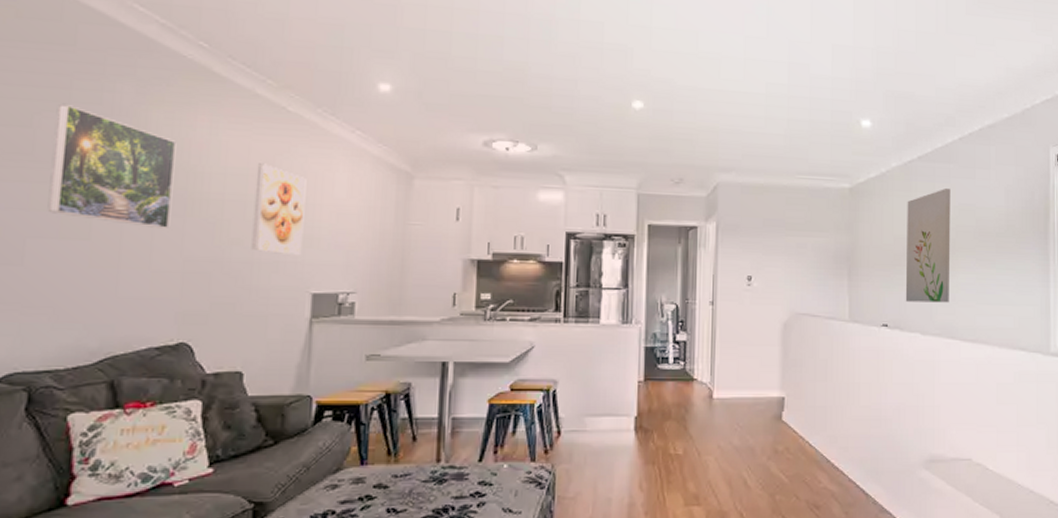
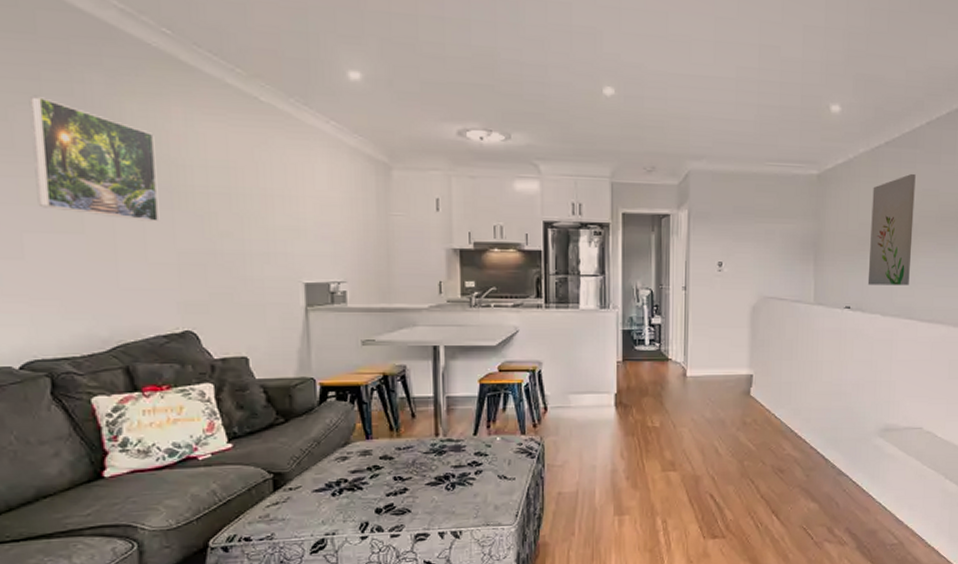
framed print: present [251,163,307,256] -> none [238,155,290,248]

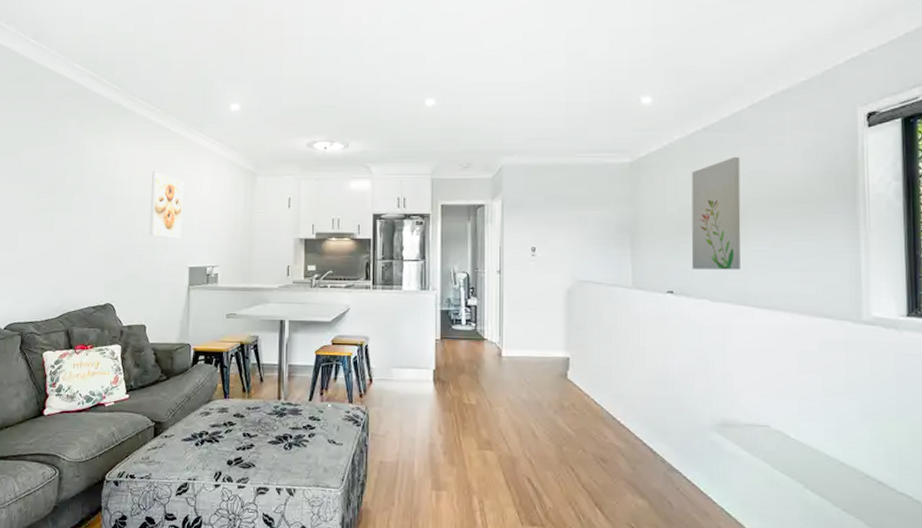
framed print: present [31,97,160,221] -> none [29,139,102,221]
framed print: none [238,155,290,248] -> present [149,171,184,239]

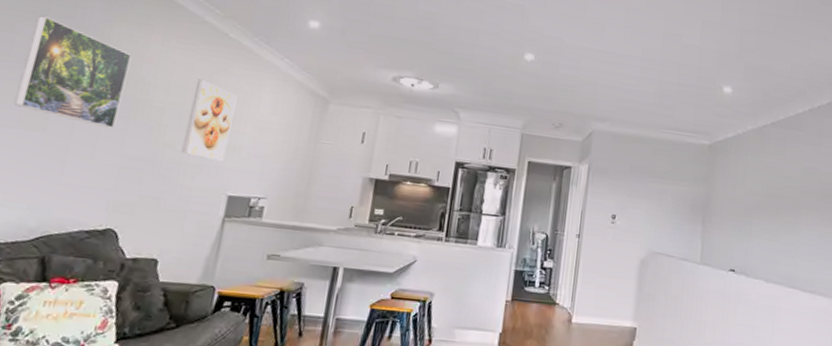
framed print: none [29,139,102,221] -> present [13,16,132,128]
wall art: present [691,156,741,270] -> none [752,152,799,255]

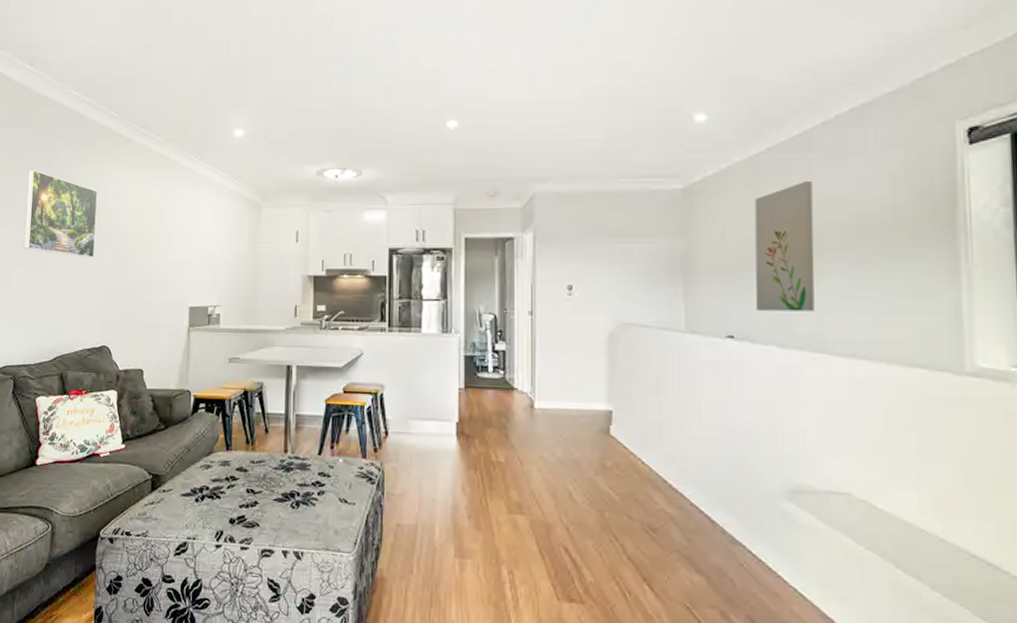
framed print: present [181,79,237,162] -> none [147,203,184,277]
wall art: none [752,152,799,255] -> present [754,180,815,312]

